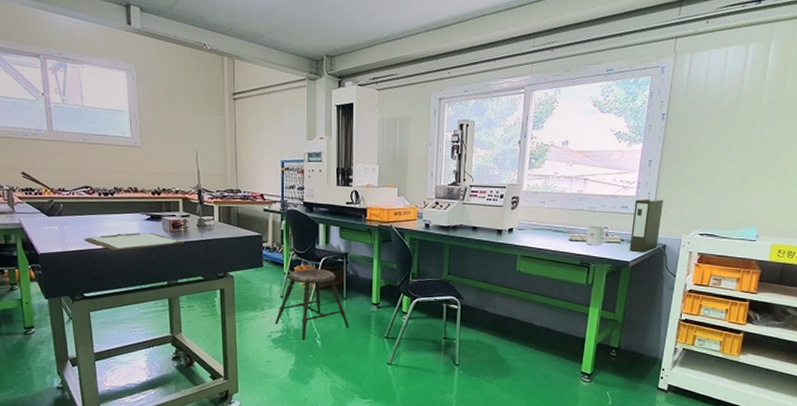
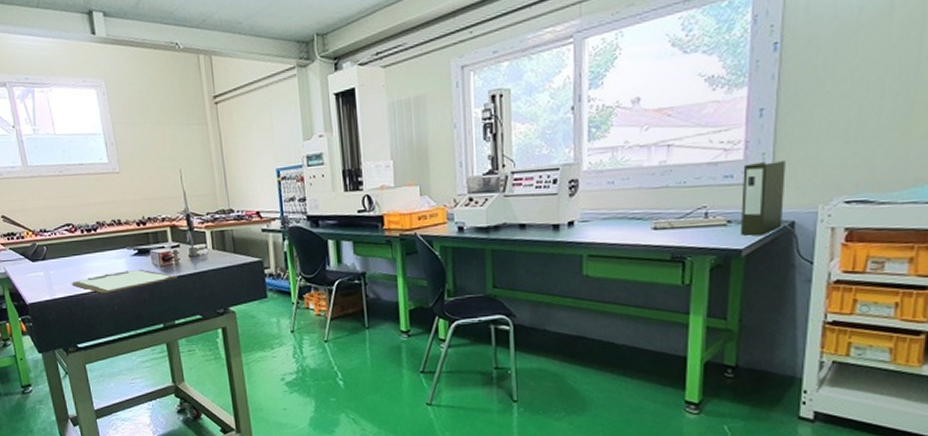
stool: present [275,269,349,340] -> none [287,295,376,382]
mug: present [585,225,610,246] -> none [676,206,710,233]

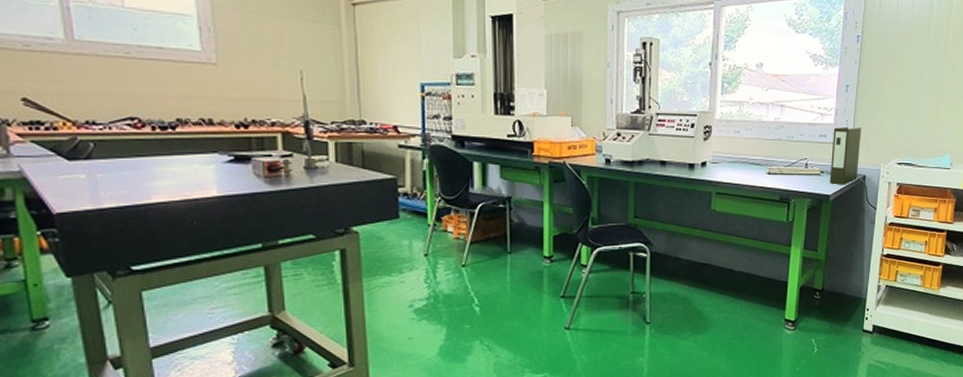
clipboard: present [71,269,177,294] -> none [129,178,286,205]

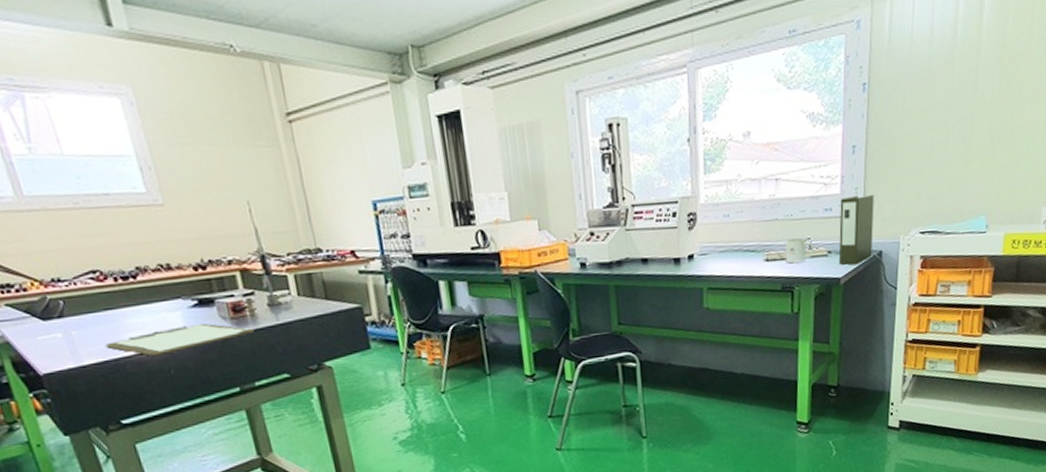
clipboard: none [129,178,286,205] -> present [104,323,254,356]
mug: none [784,156,809,179] -> present [784,238,814,264]

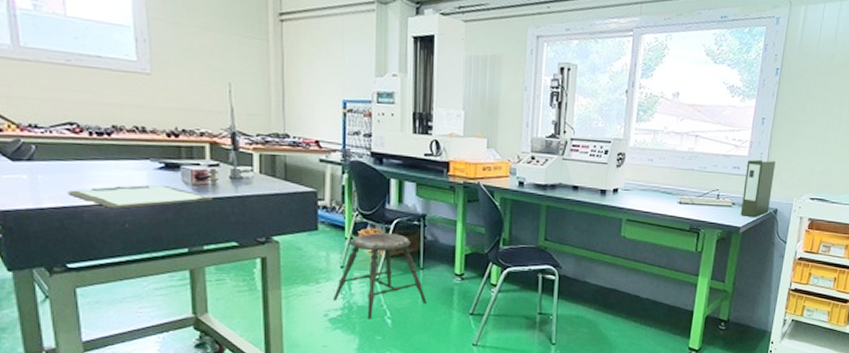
stool: none [399,340,500,437] -> present [333,233,427,319]
mug: present [784,238,814,264] -> none [695,187,721,210]

